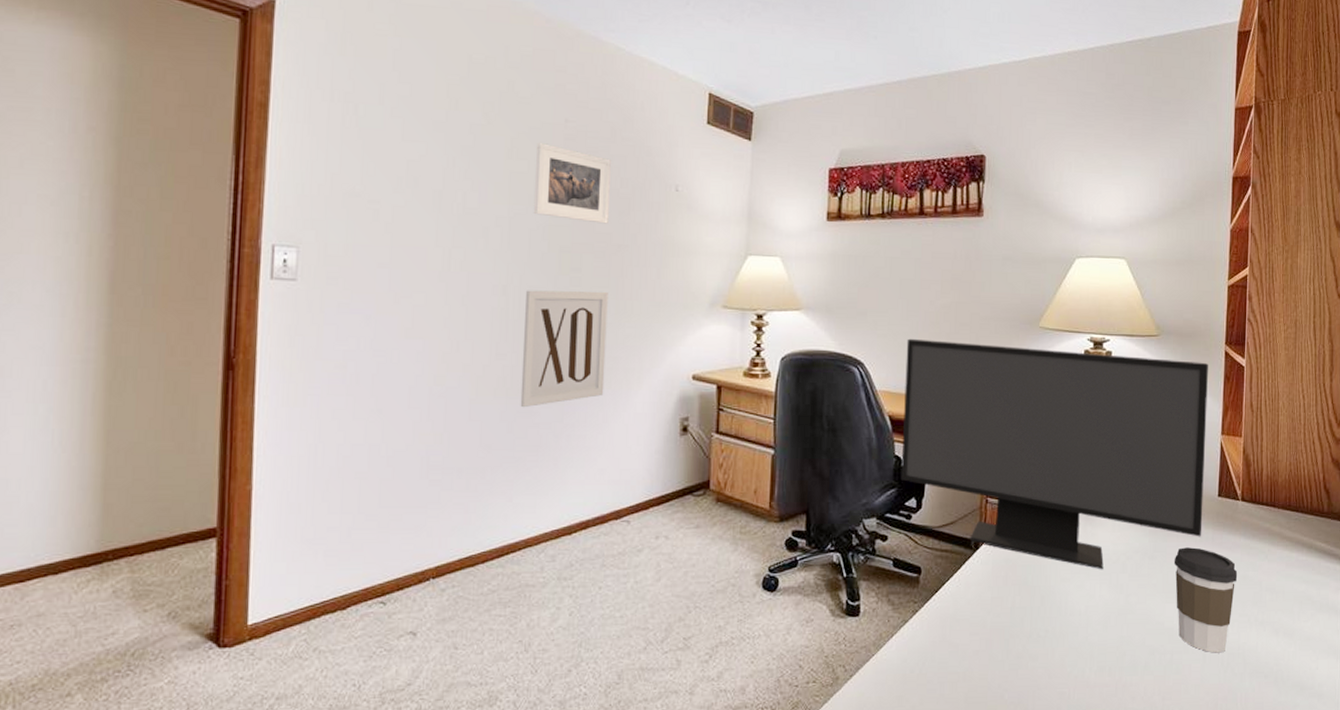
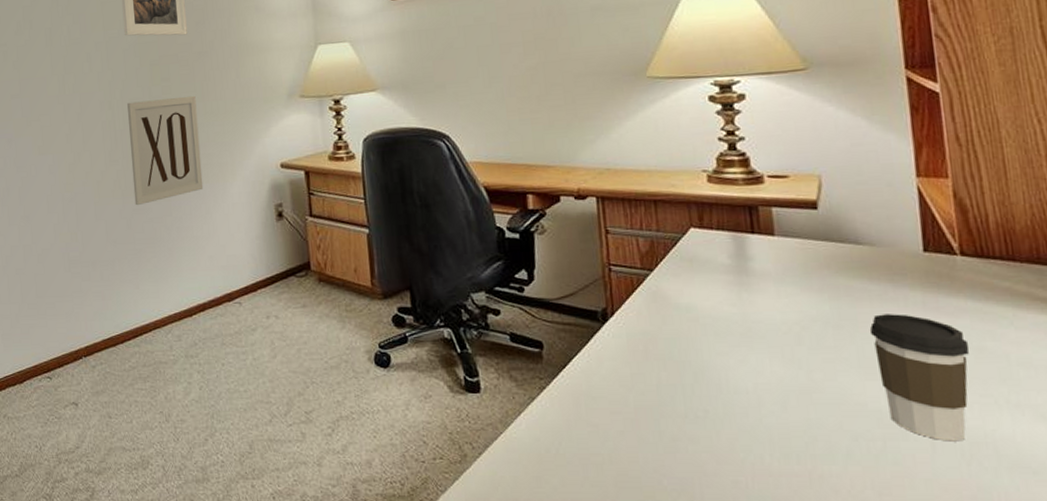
computer monitor: present [900,338,1208,570] -> none [493,93,906,342]

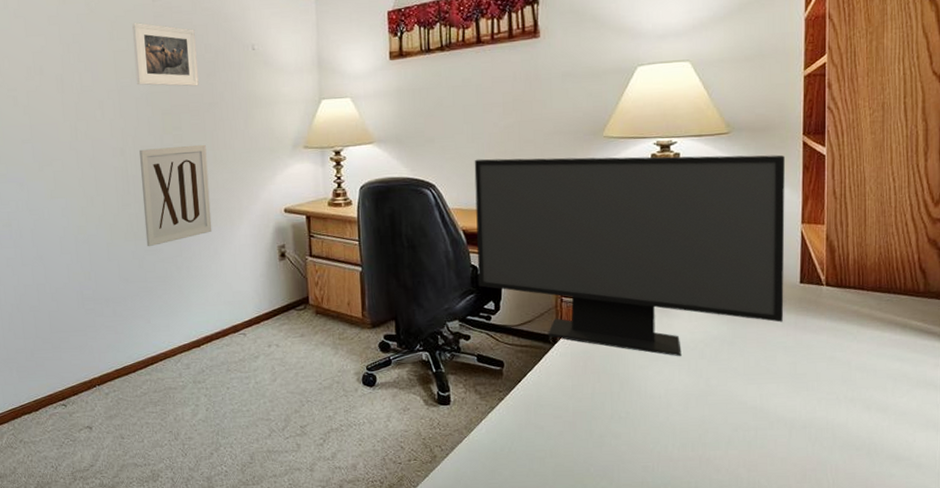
computer monitor: none [493,93,906,342] -> present [474,154,785,357]
coffee cup: present [869,314,970,442] -> none [754,332,824,429]

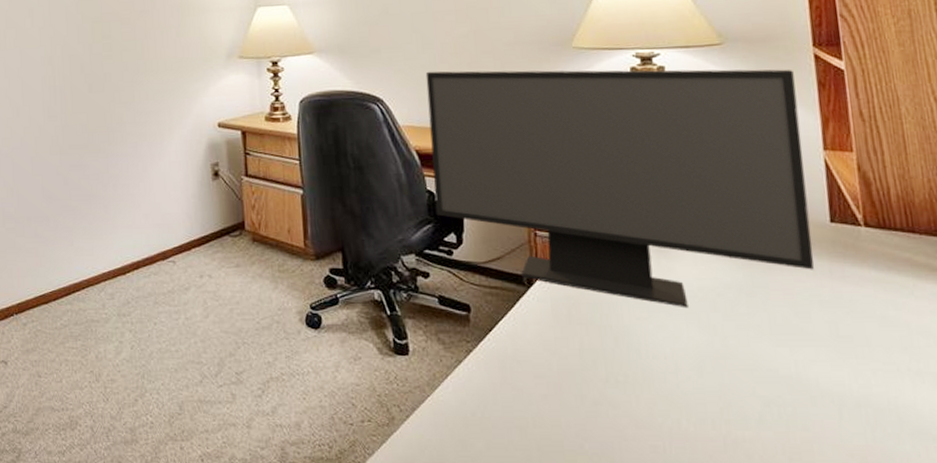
wall art: present [139,144,212,247] -> none [68,53,141,162]

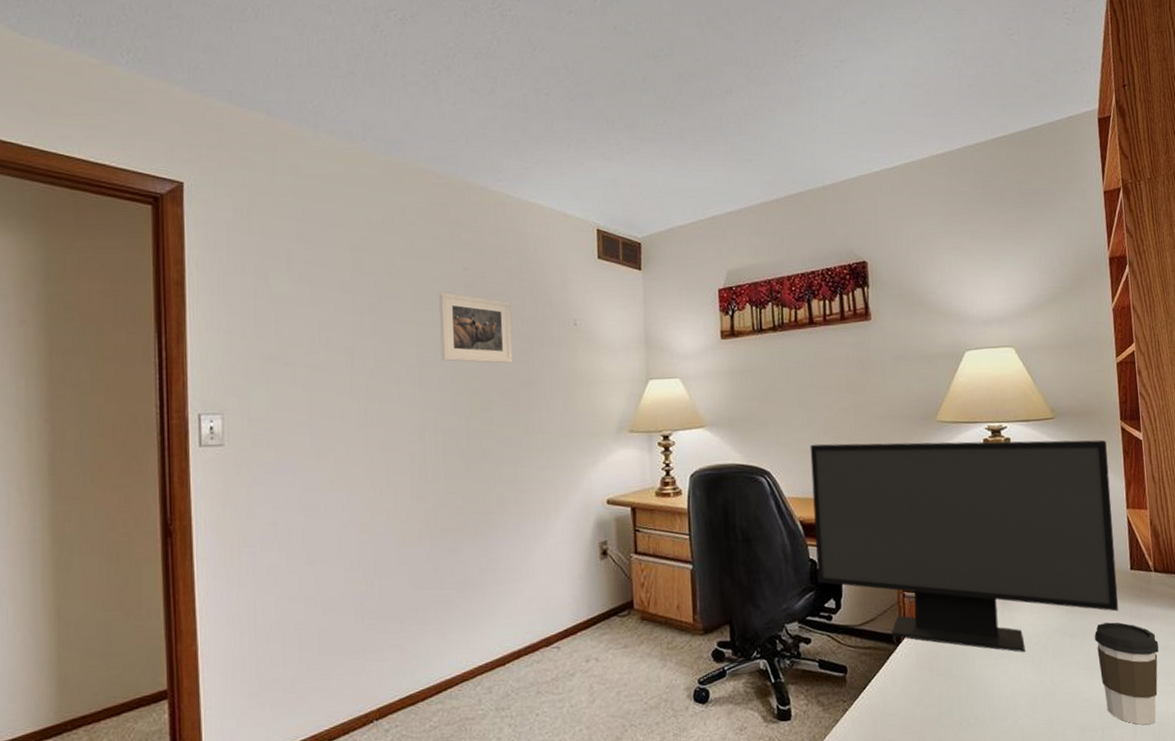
coffee cup: none [780,282,874,408] -> present [1094,622,1159,725]

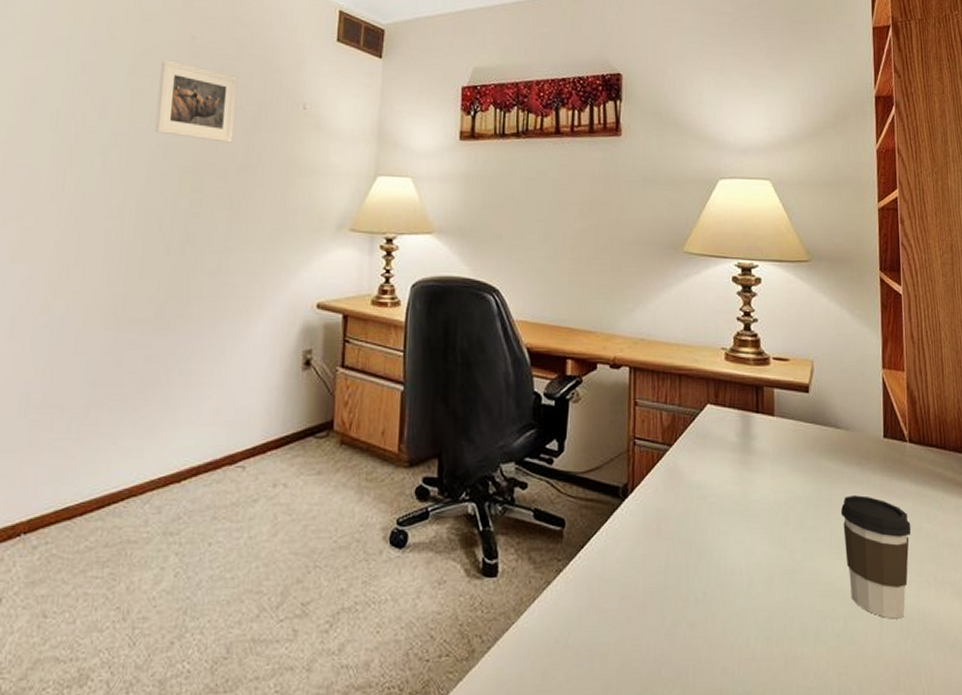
computer monitor: present [810,439,1119,653] -> none [540,264,869,522]

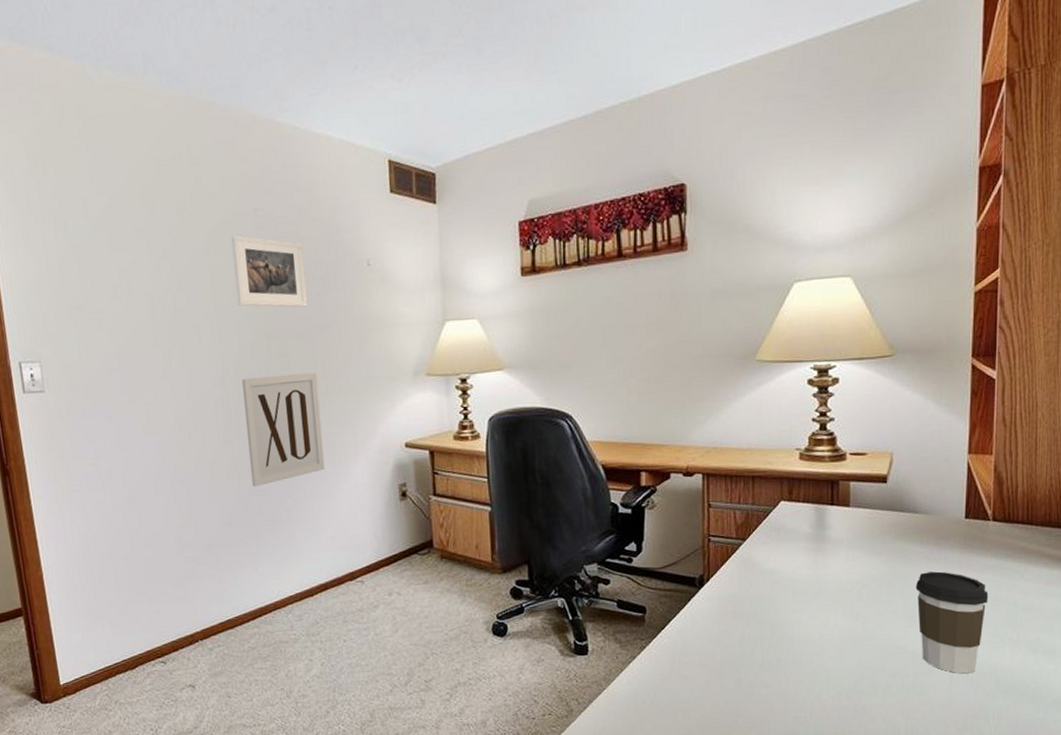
wall art: none [131,212,230,340] -> present [242,372,325,487]

